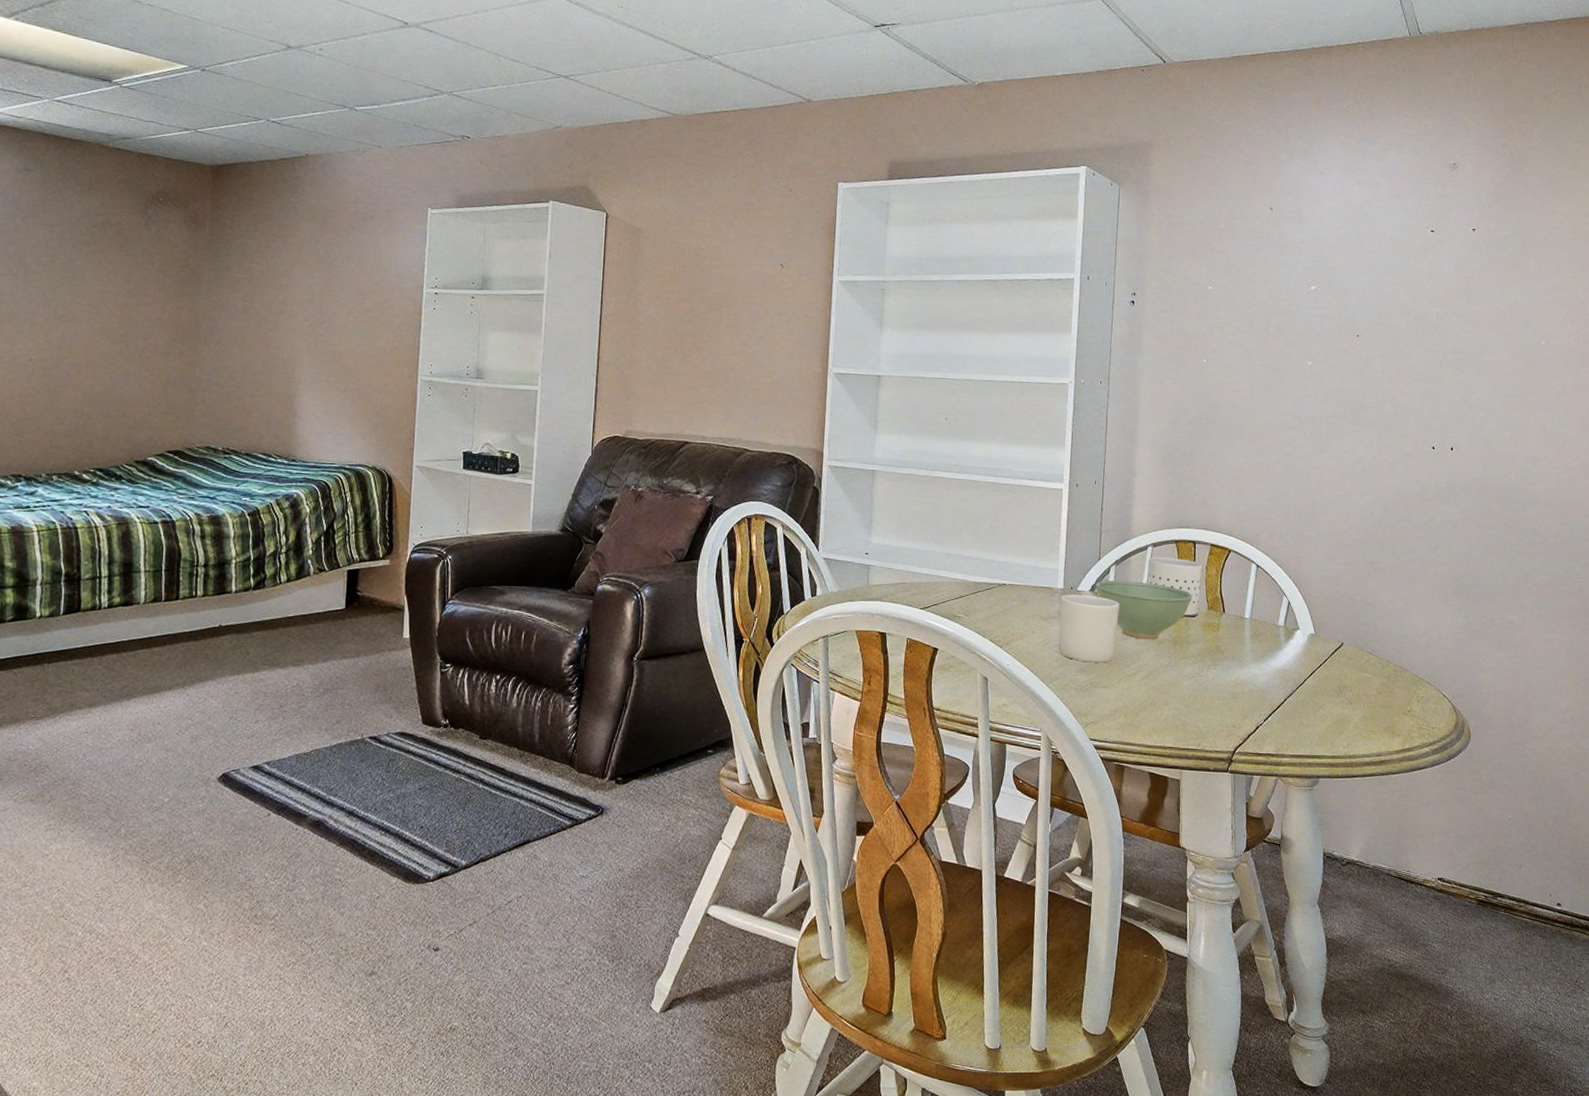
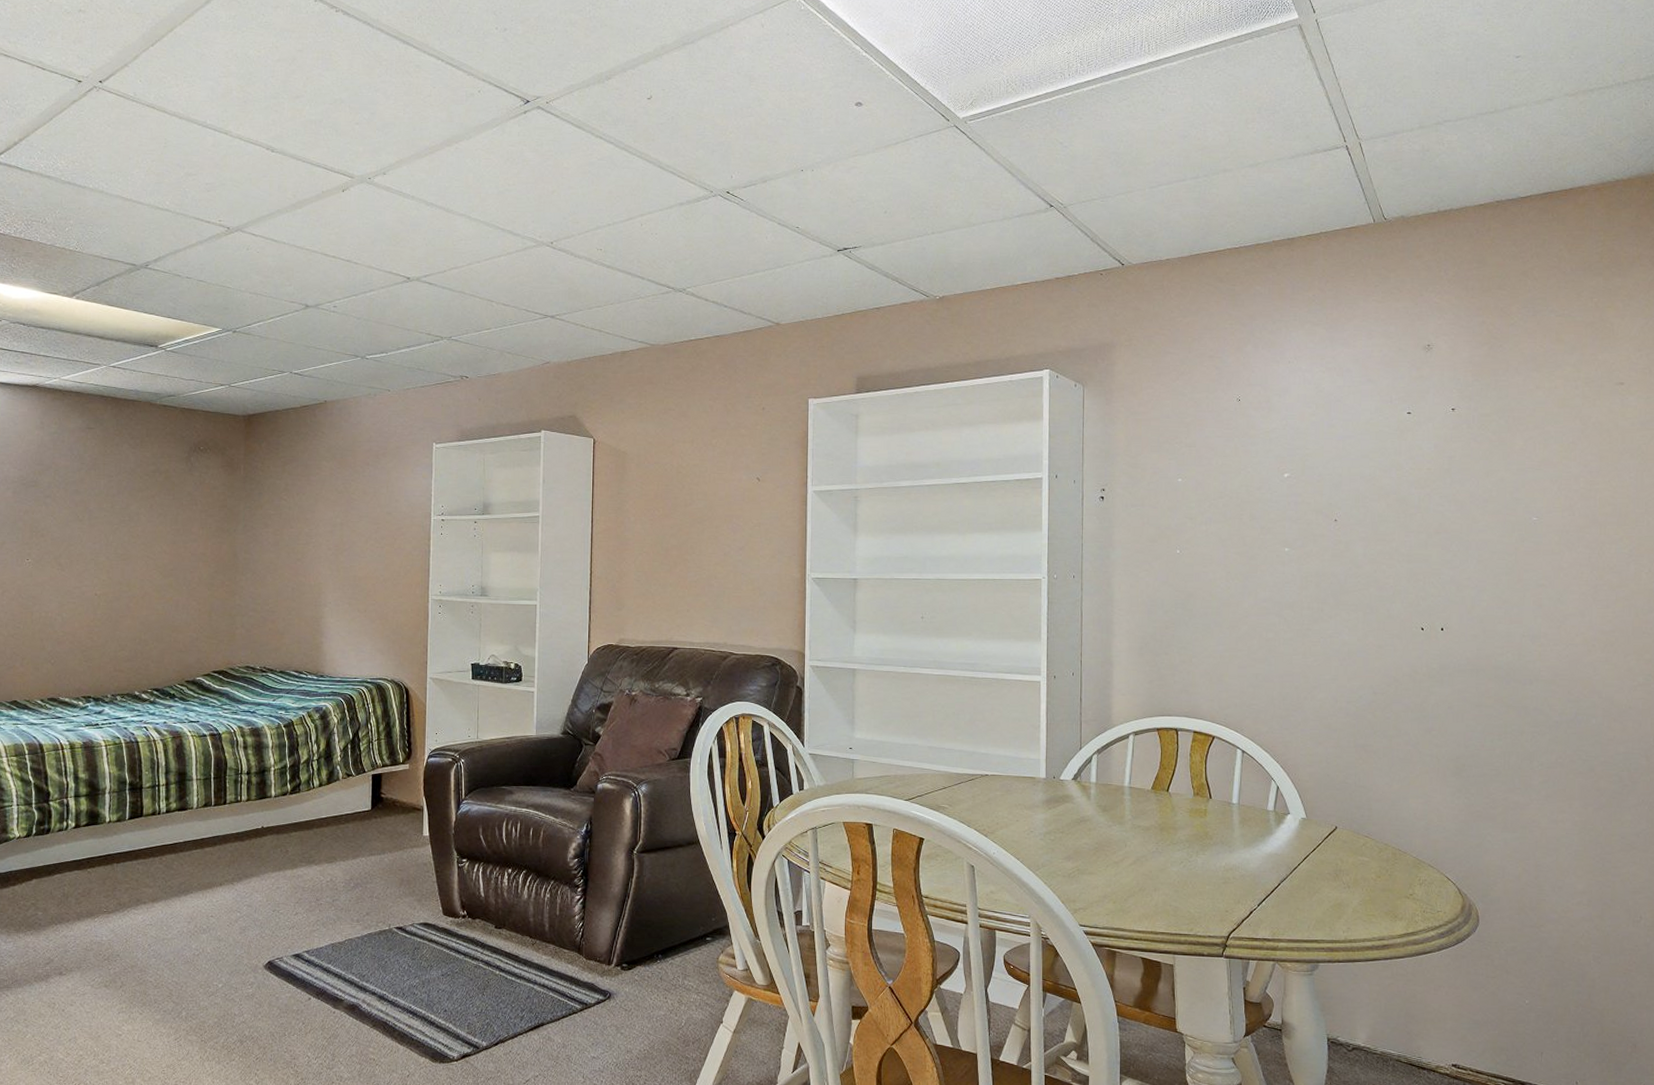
mug: present [1058,594,1120,663] -> none [1043,783,1103,850]
bowl: present [1095,580,1194,640] -> none [1077,769,1179,827]
mug: present [1147,557,1203,617] -> none [1130,745,1186,804]

